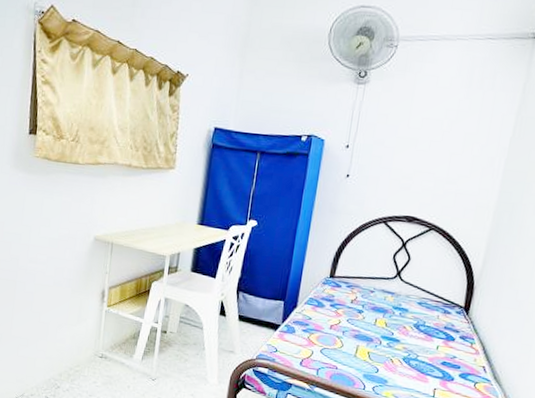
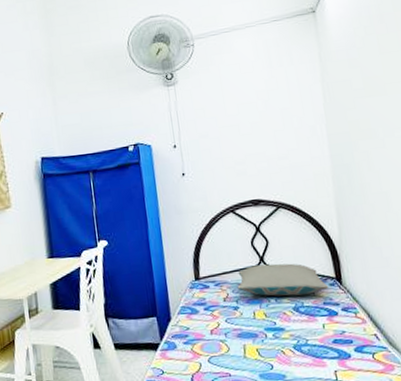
pillow: none [367,277,455,316] -> present [237,263,329,297]

